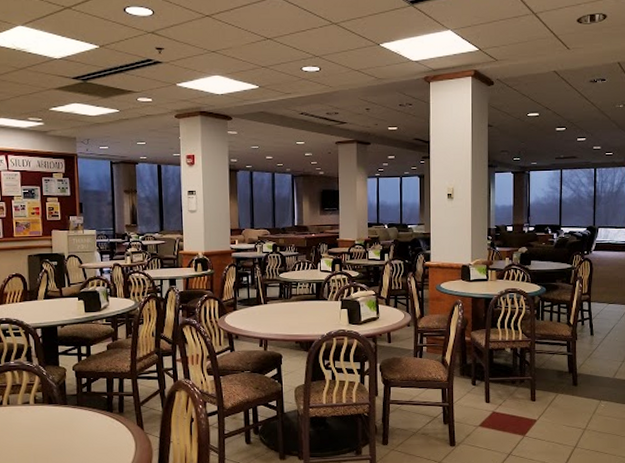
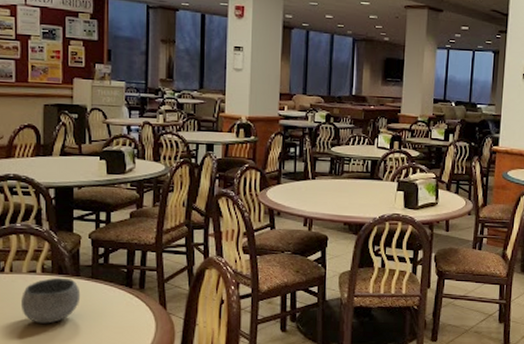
bowl: none [18,407,69,449] -> present [21,277,81,324]

